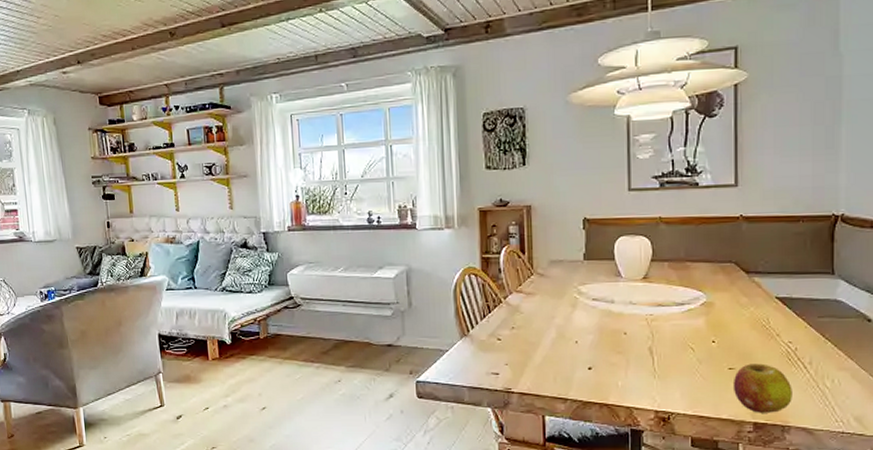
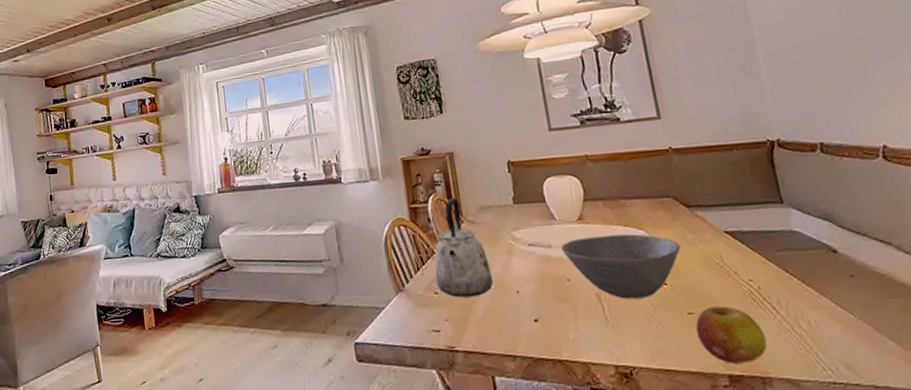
kettle: none [500,251,555,345] -> present [434,198,494,298]
bowl: none [623,294,734,353] -> present [561,234,681,299]

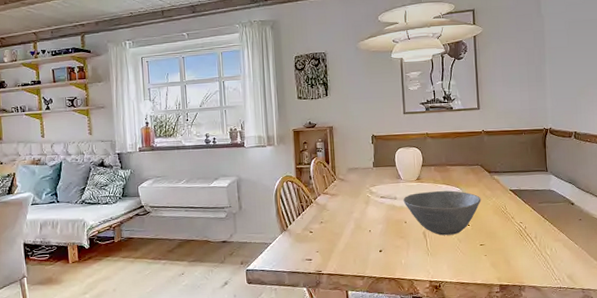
kettle: present [434,198,494,298] -> none [312,162,354,235]
fruit: present [696,306,767,363] -> none [484,240,525,277]

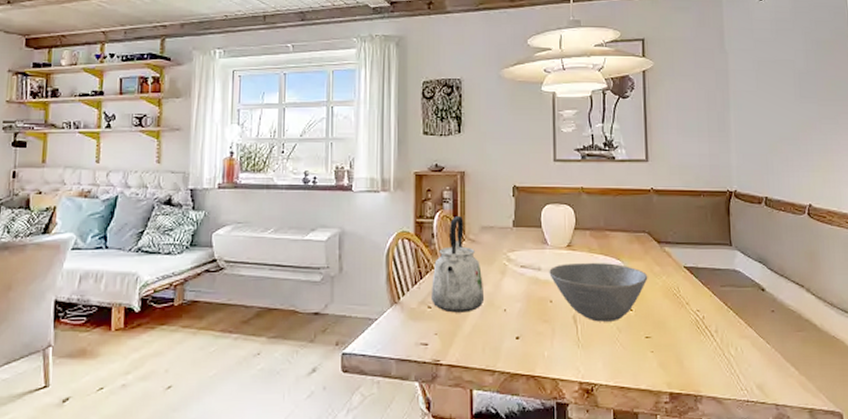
kettle: none [312,162,354,235] -> present [432,216,485,313]

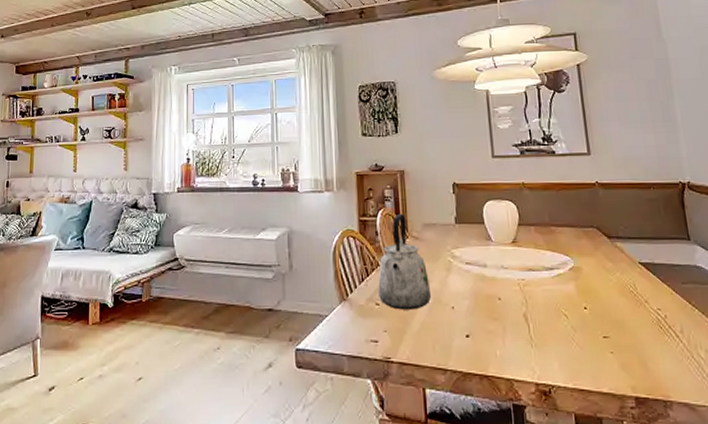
bowl: present [549,262,648,322] -> none [495,258,601,320]

